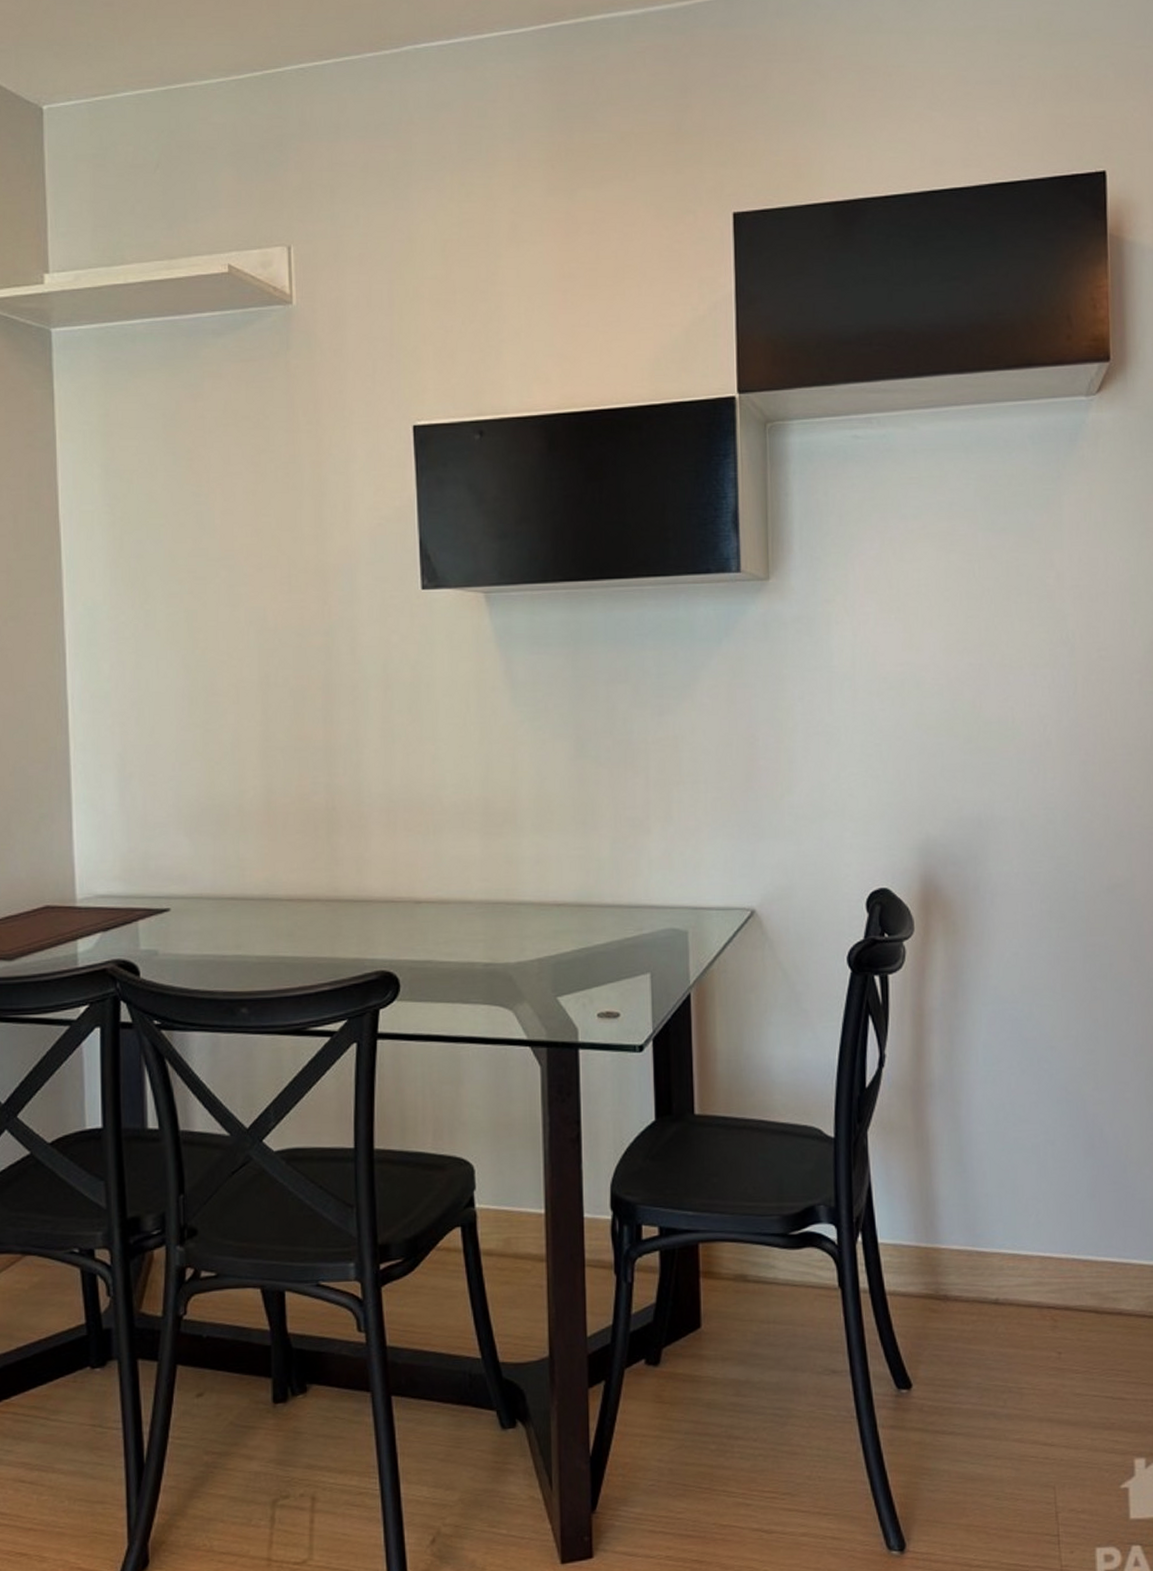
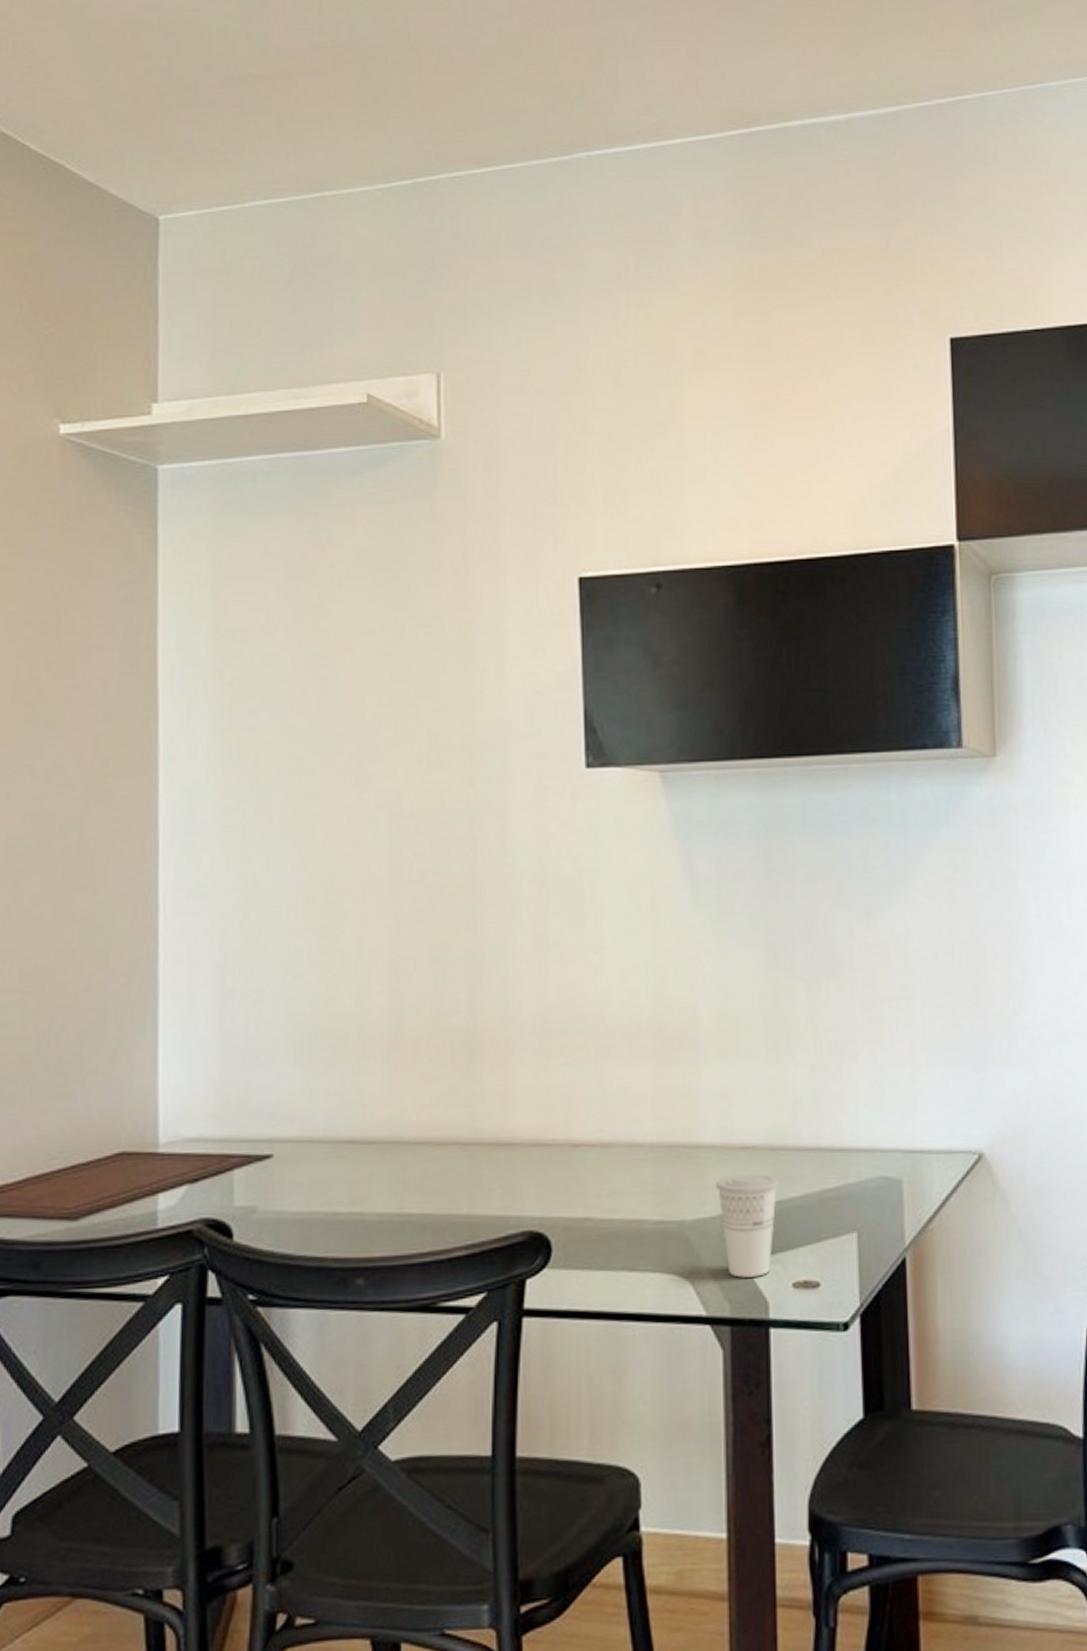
cup: none [533,925,586,1009] -> present [715,1173,779,1278]

